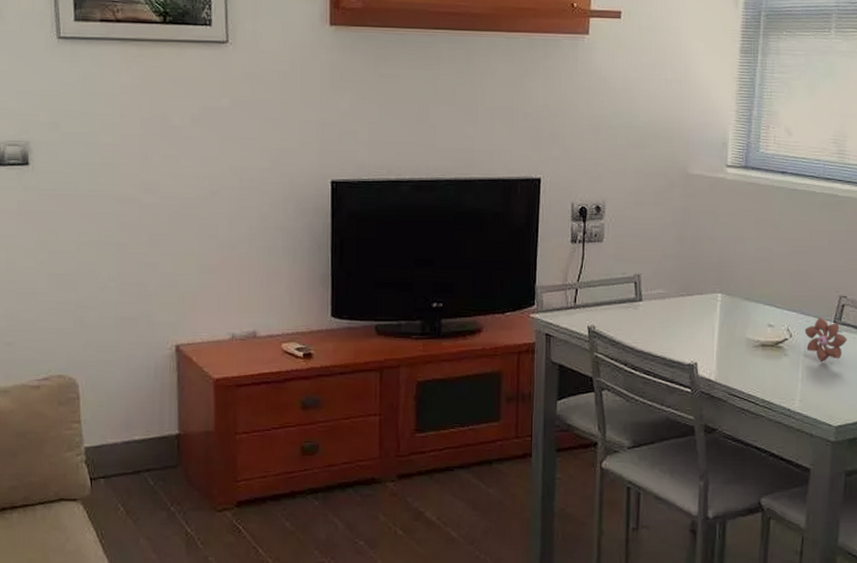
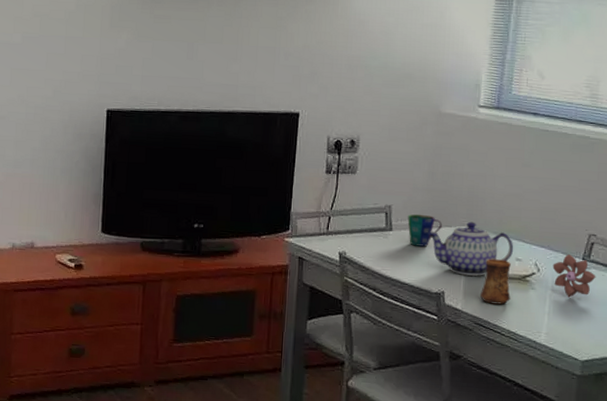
cup: none [657,282,694,317] -> present [407,214,443,247]
teapot: none [678,288,766,345] -> present [427,221,514,276]
cup: none [733,326,764,373] -> present [479,259,511,305]

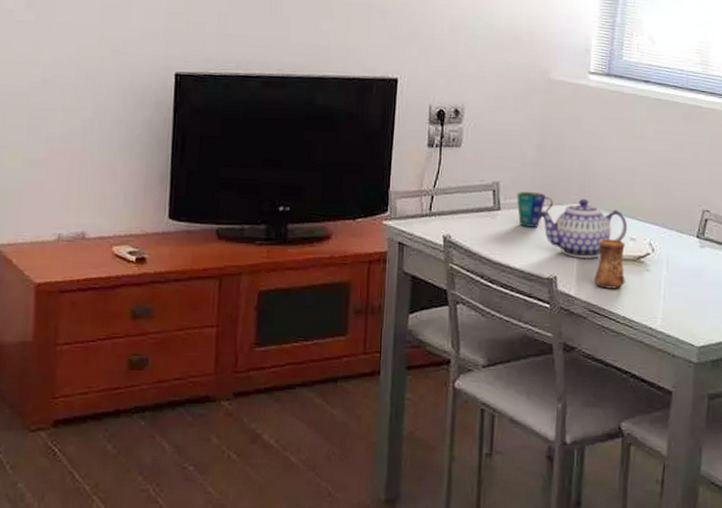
flower: present [552,254,596,298] -> none [667,232,711,279]

